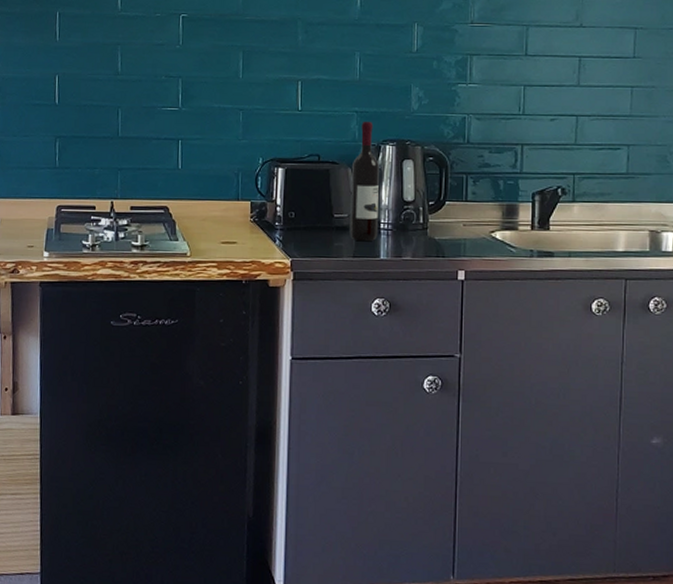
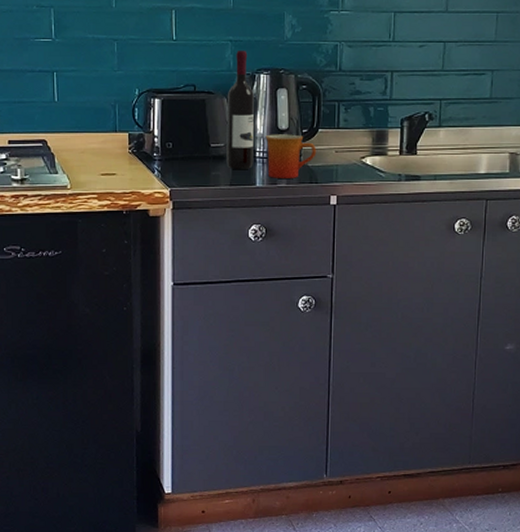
mug: none [390,206,444,252] -> present [265,134,317,178]

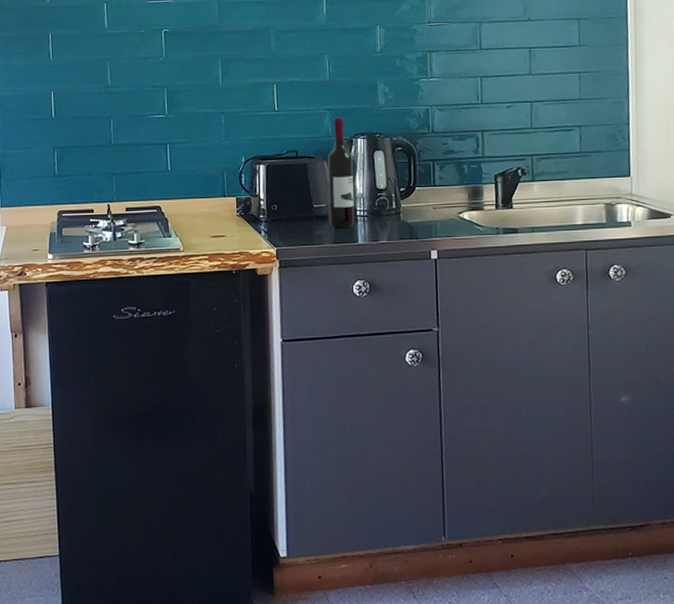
mug: present [265,134,317,178] -> none [365,193,415,235]

